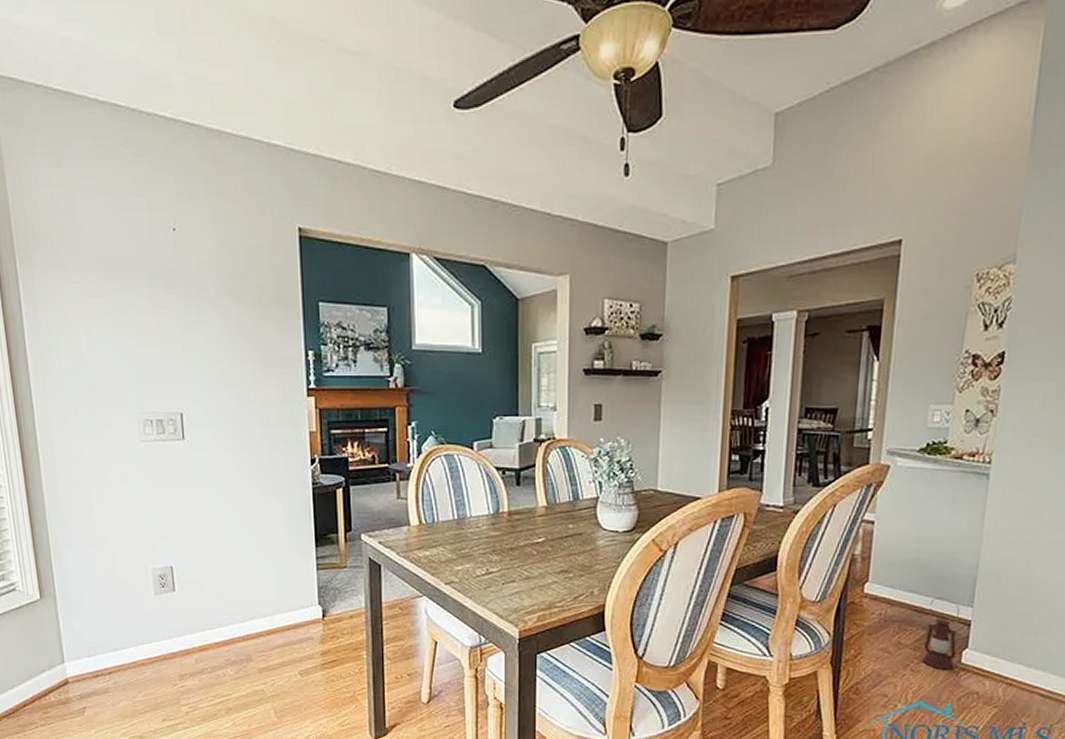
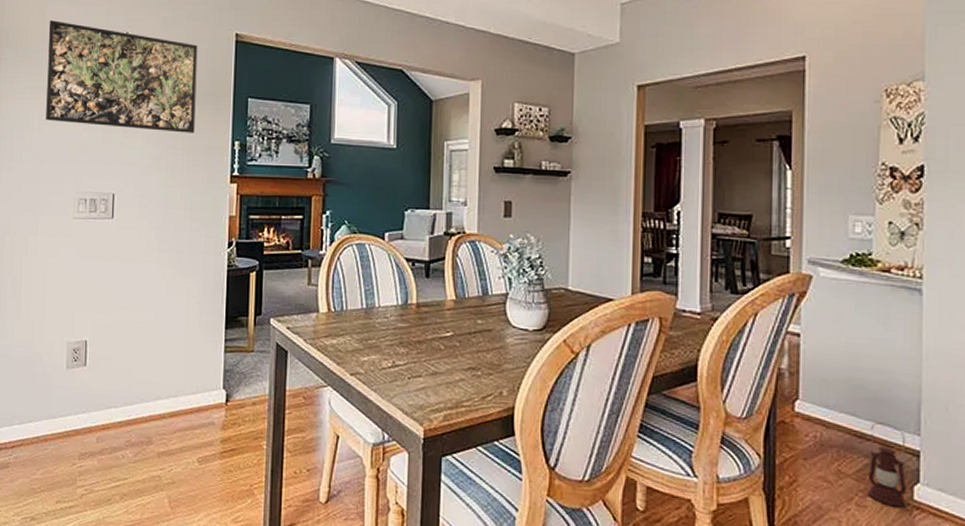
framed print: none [80,216,263,344] -> present [46,20,198,133]

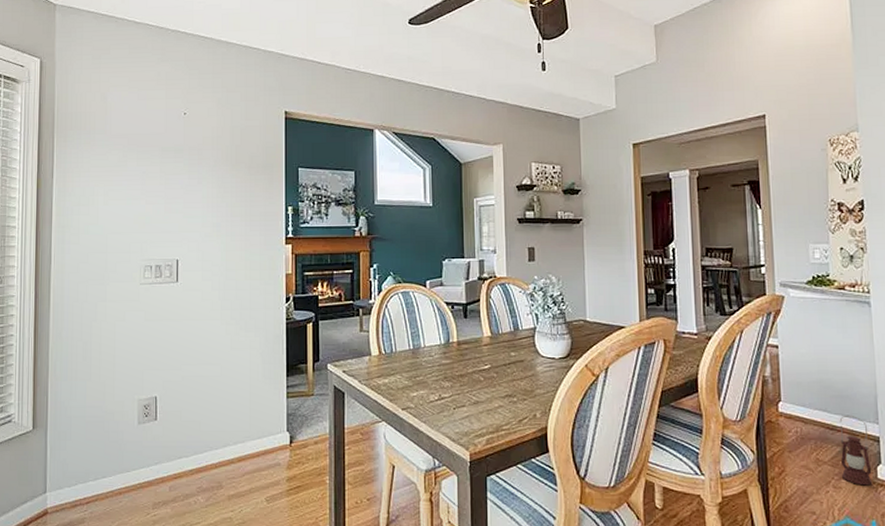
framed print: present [46,20,198,133] -> none [110,105,251,201]

